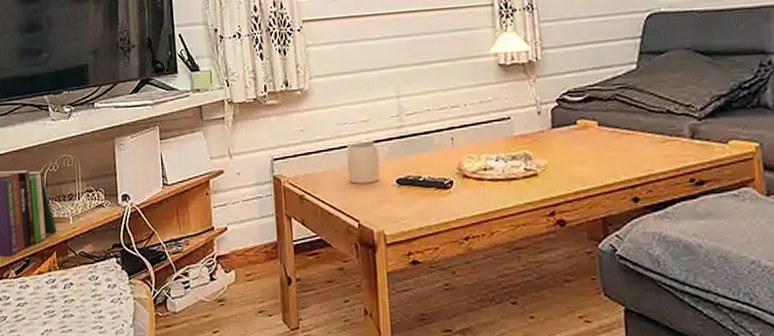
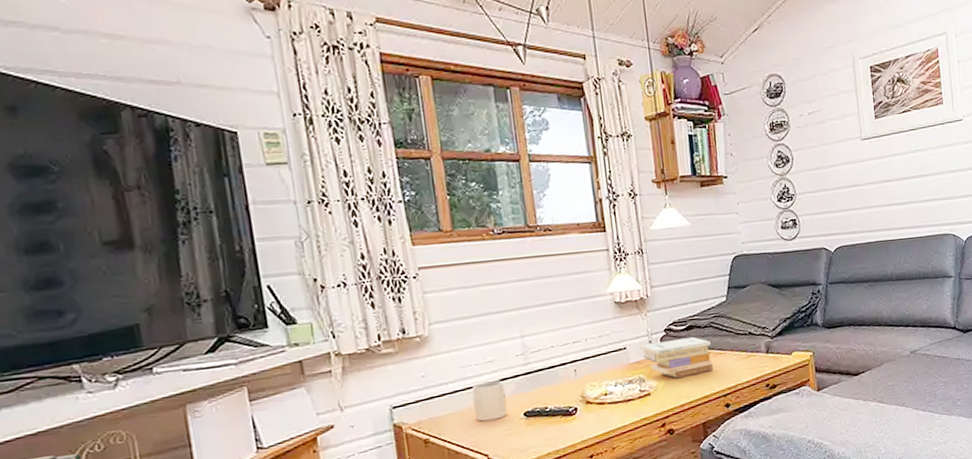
books: none [526,110,618,160] -> present [639,336,713,379]

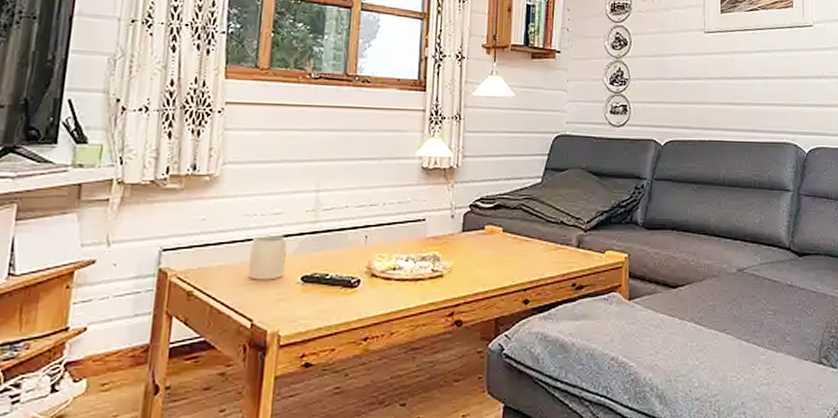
books: present [639,336,713,379] -> none [440,217,518,263]

